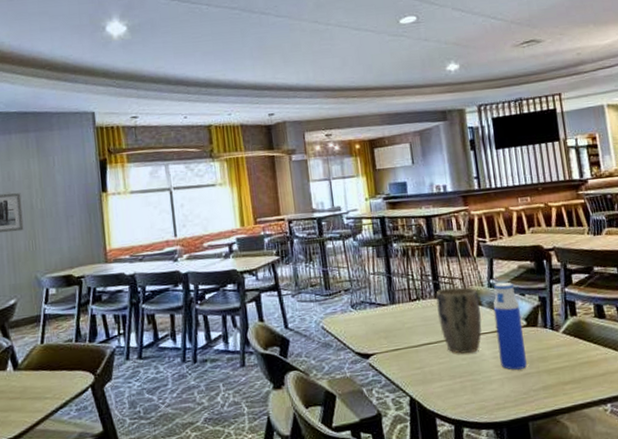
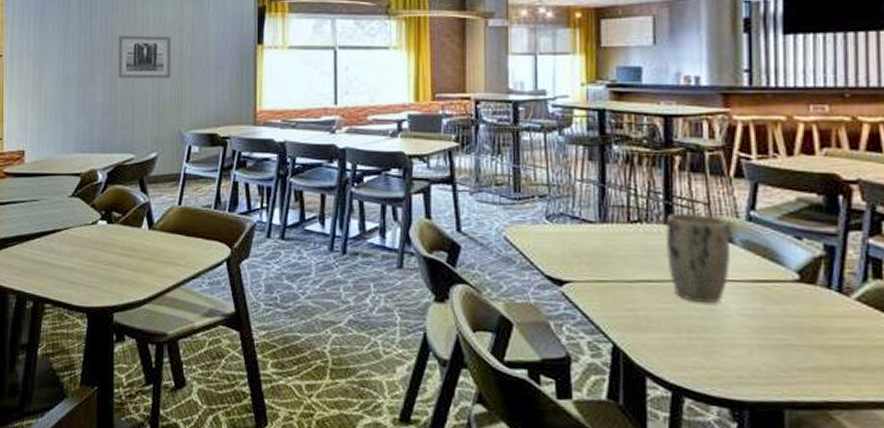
water bottle: present [493,282,527,370] -> none [750,216,793,338]

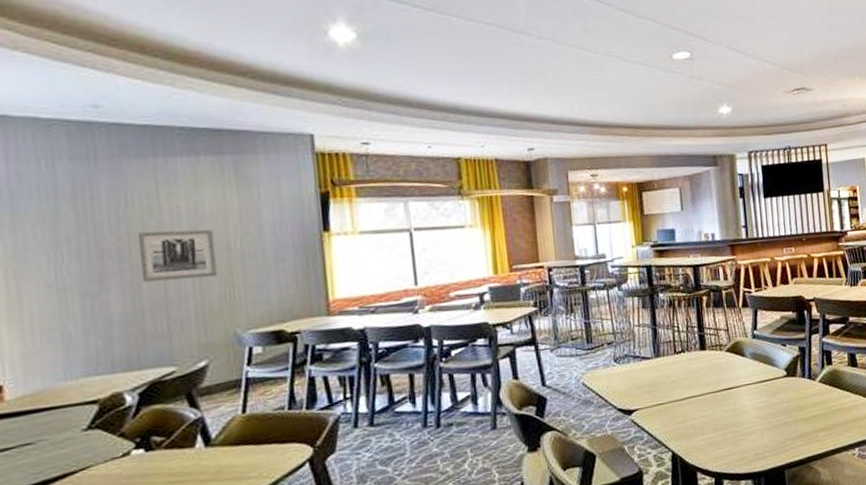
plant pot: present [665,212,731,304] -> none [701,338,745,406]

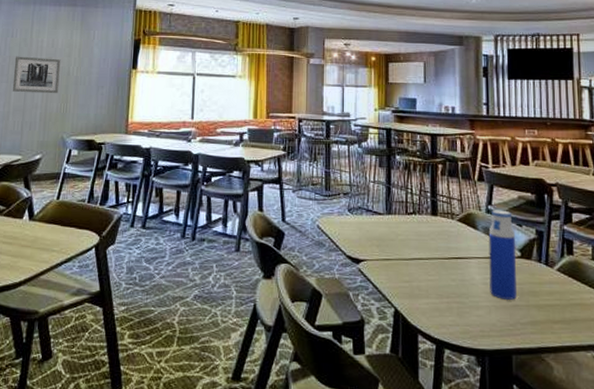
water bottle: none [756,333,785,420] -> present [488,209,517,300]

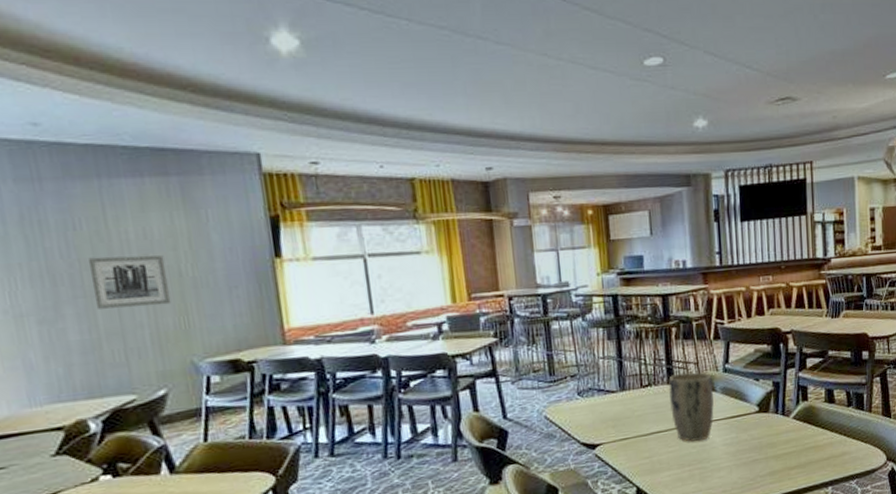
plant pot: none [431,206,476,276] -> present [668,372,714,442]
water bottle: present [488,209,517,300] -> none [726,366,756,457]

